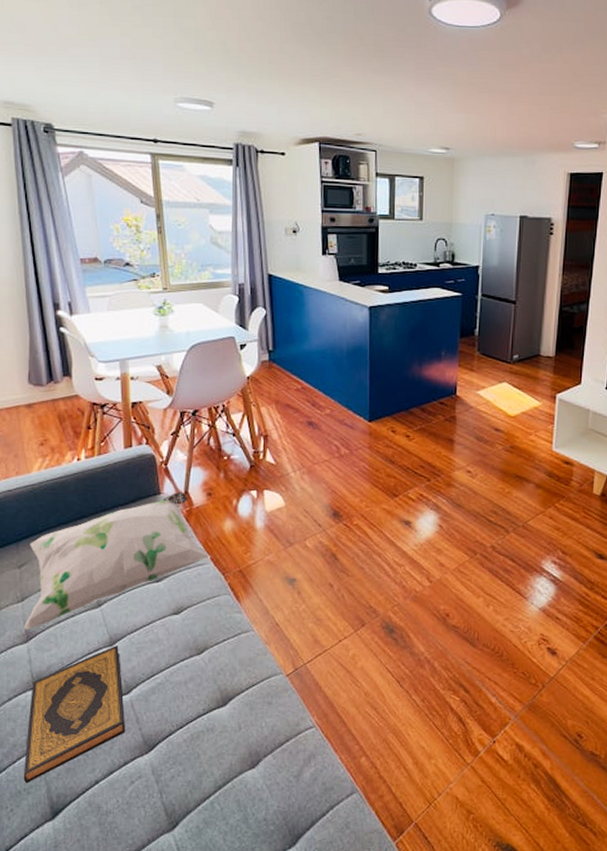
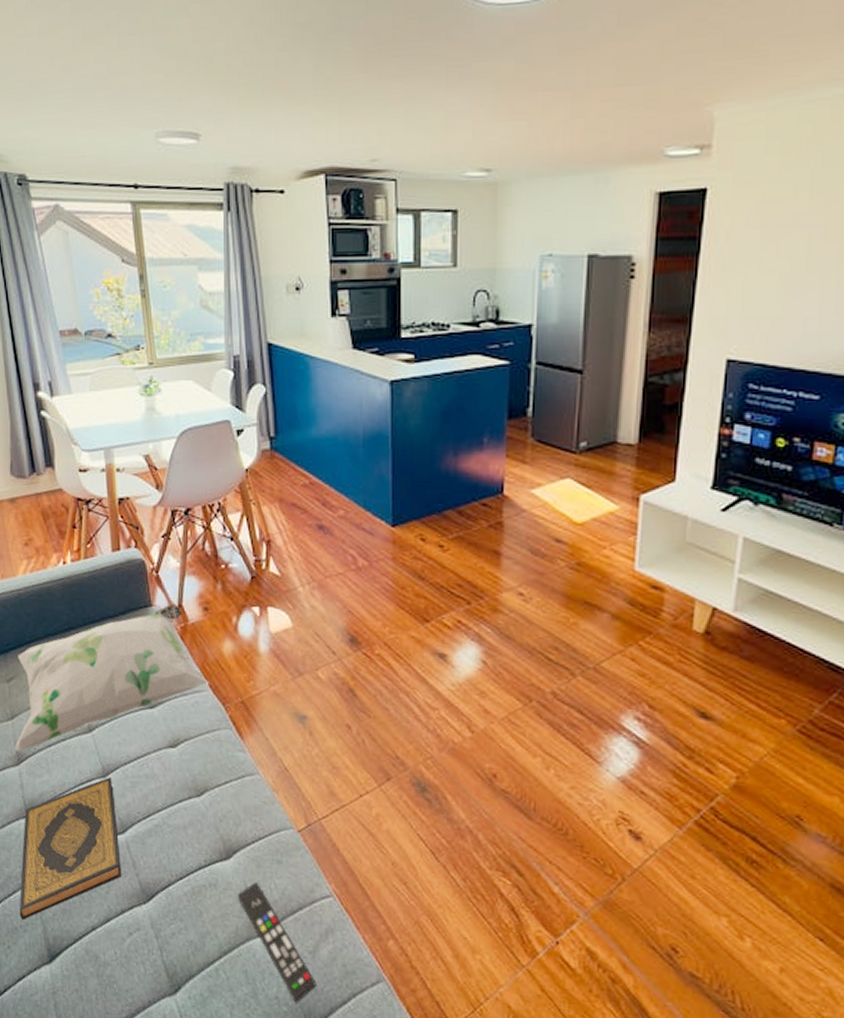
remote control: none [231,723,300,823] -> present [237,882,317,1004]

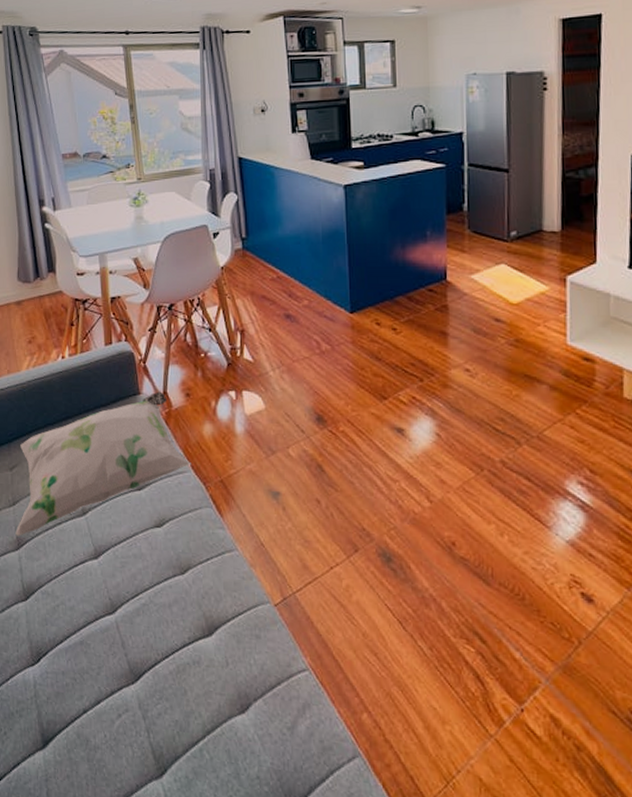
hardback book: present [19,777,122,920] -> none [15,558,112,704]
remote control: present [237,882,317,1004] -> none [219,658,296,784]

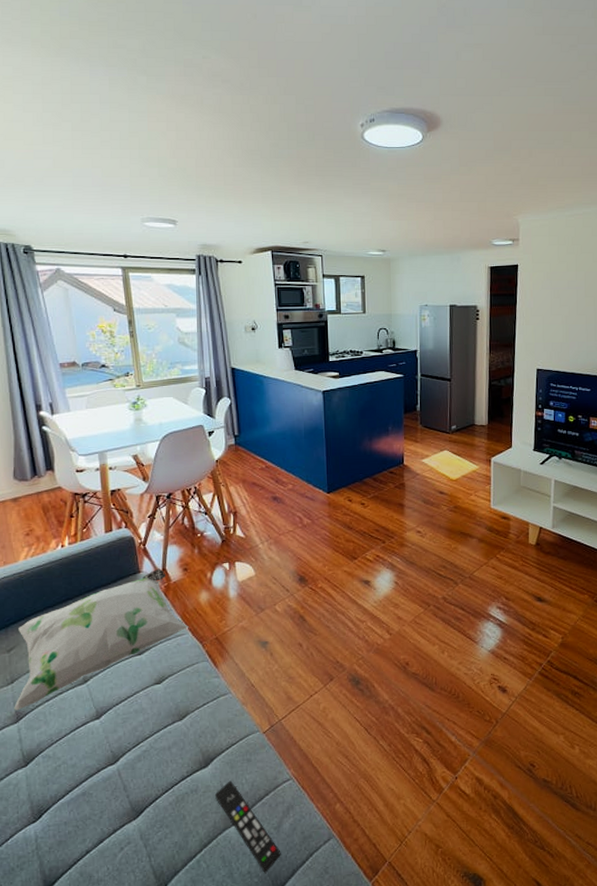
remote control: none [219,658,296,784] -> present [214,781,281,874]

